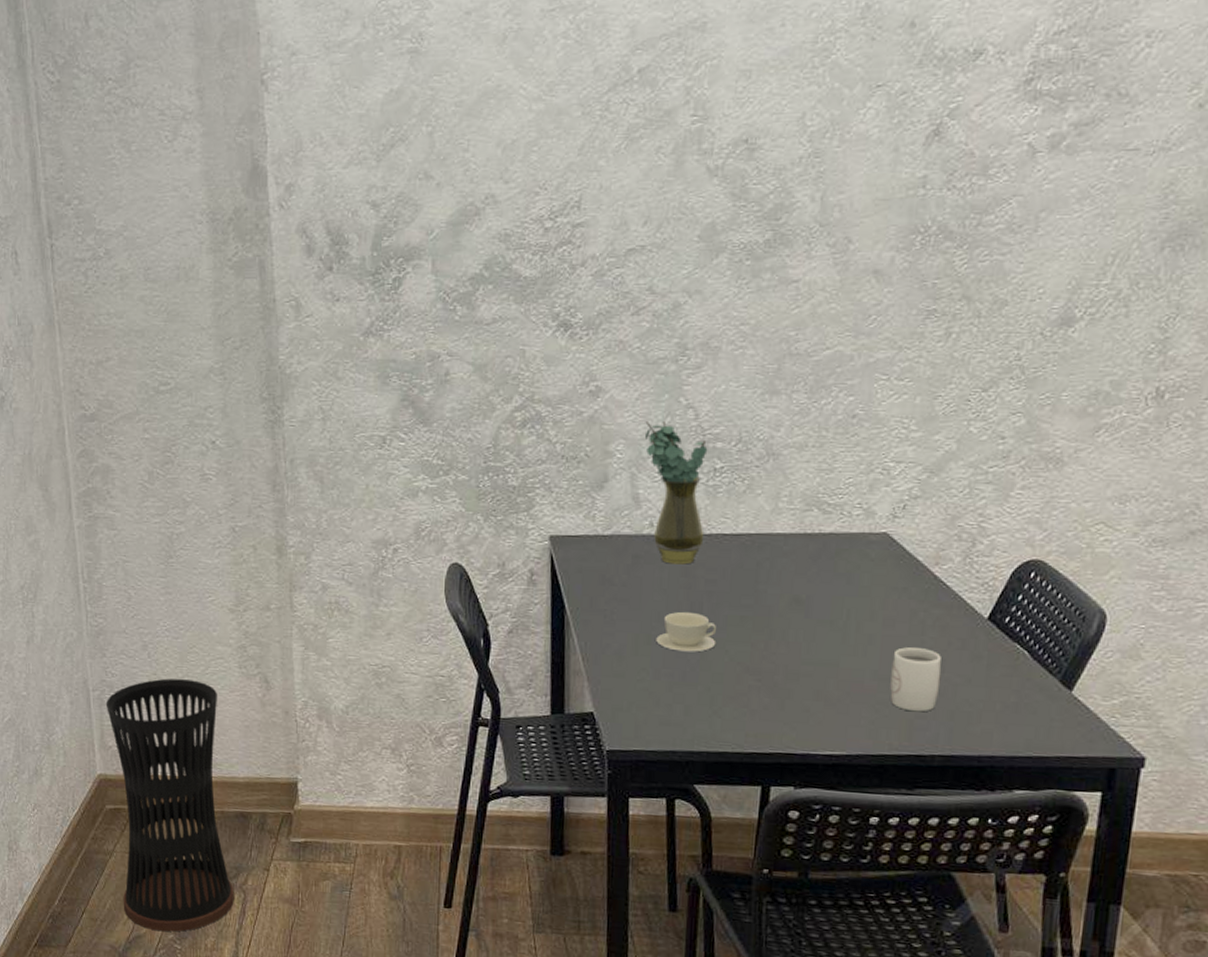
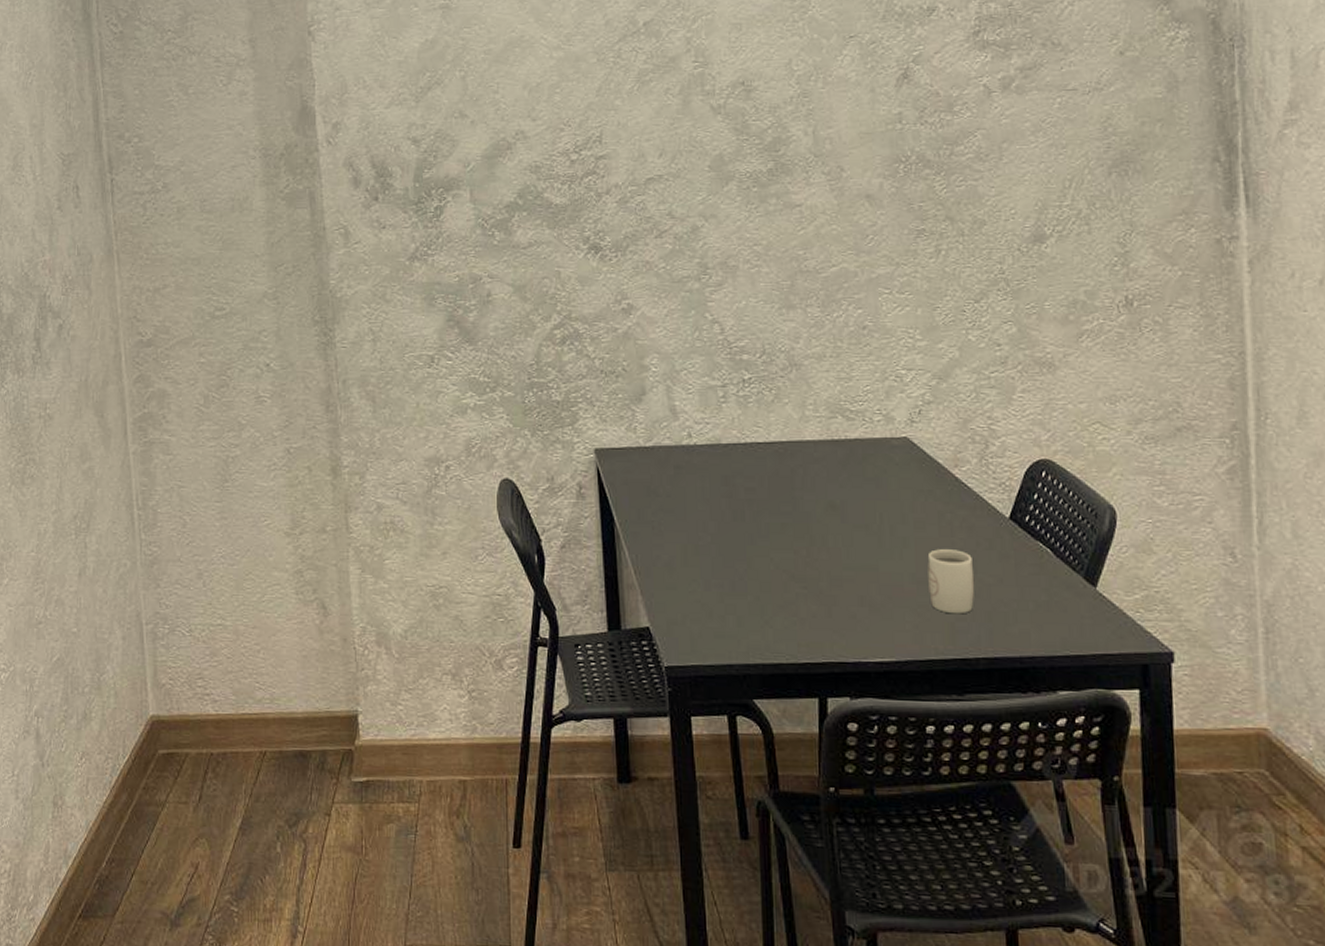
umbrella stand: present [105,678,234,932] -> none [159,608,294,892]
vase: present [644,421,708,565] -> none [675,336,740,474]
teacup: present [656,611,717,652] -> none [704,520,761,561]

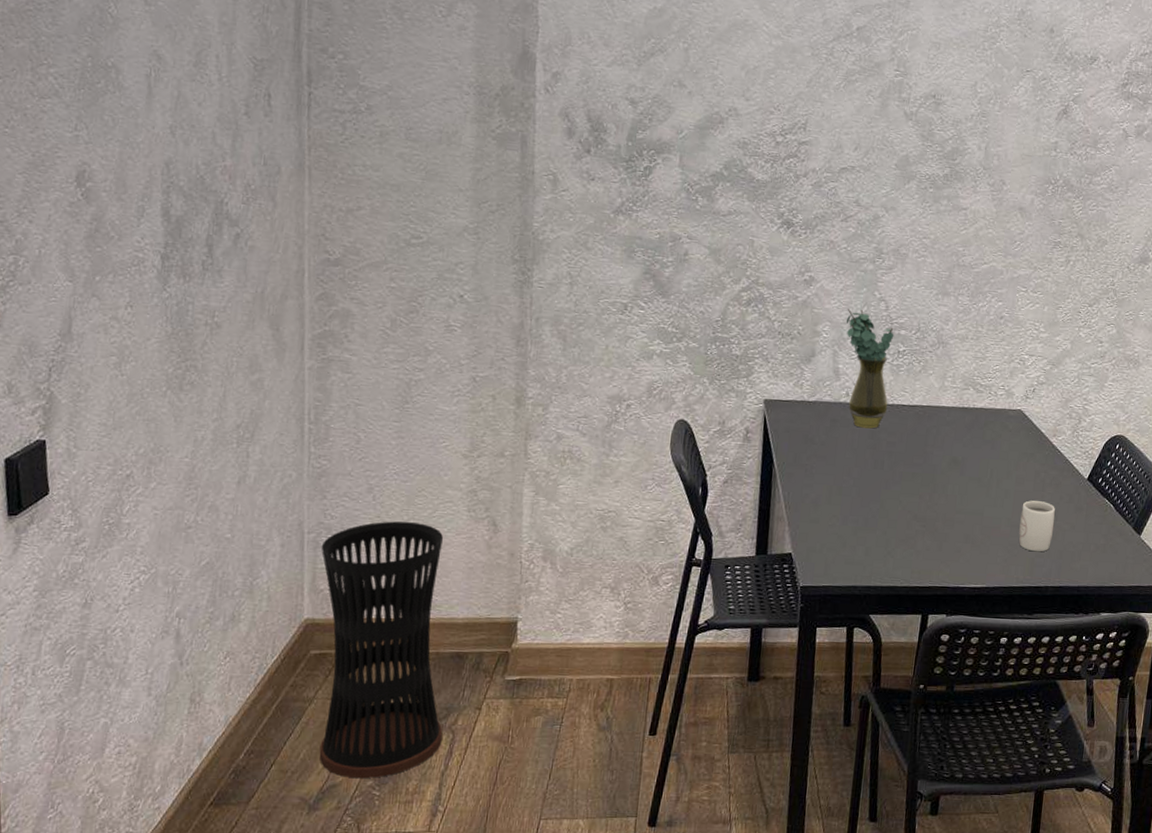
umbrella stand: none [159,608,294,892] -> present [319,521,444,778]
vase: none [675,336,740,474] -> present [846,309,894,429]

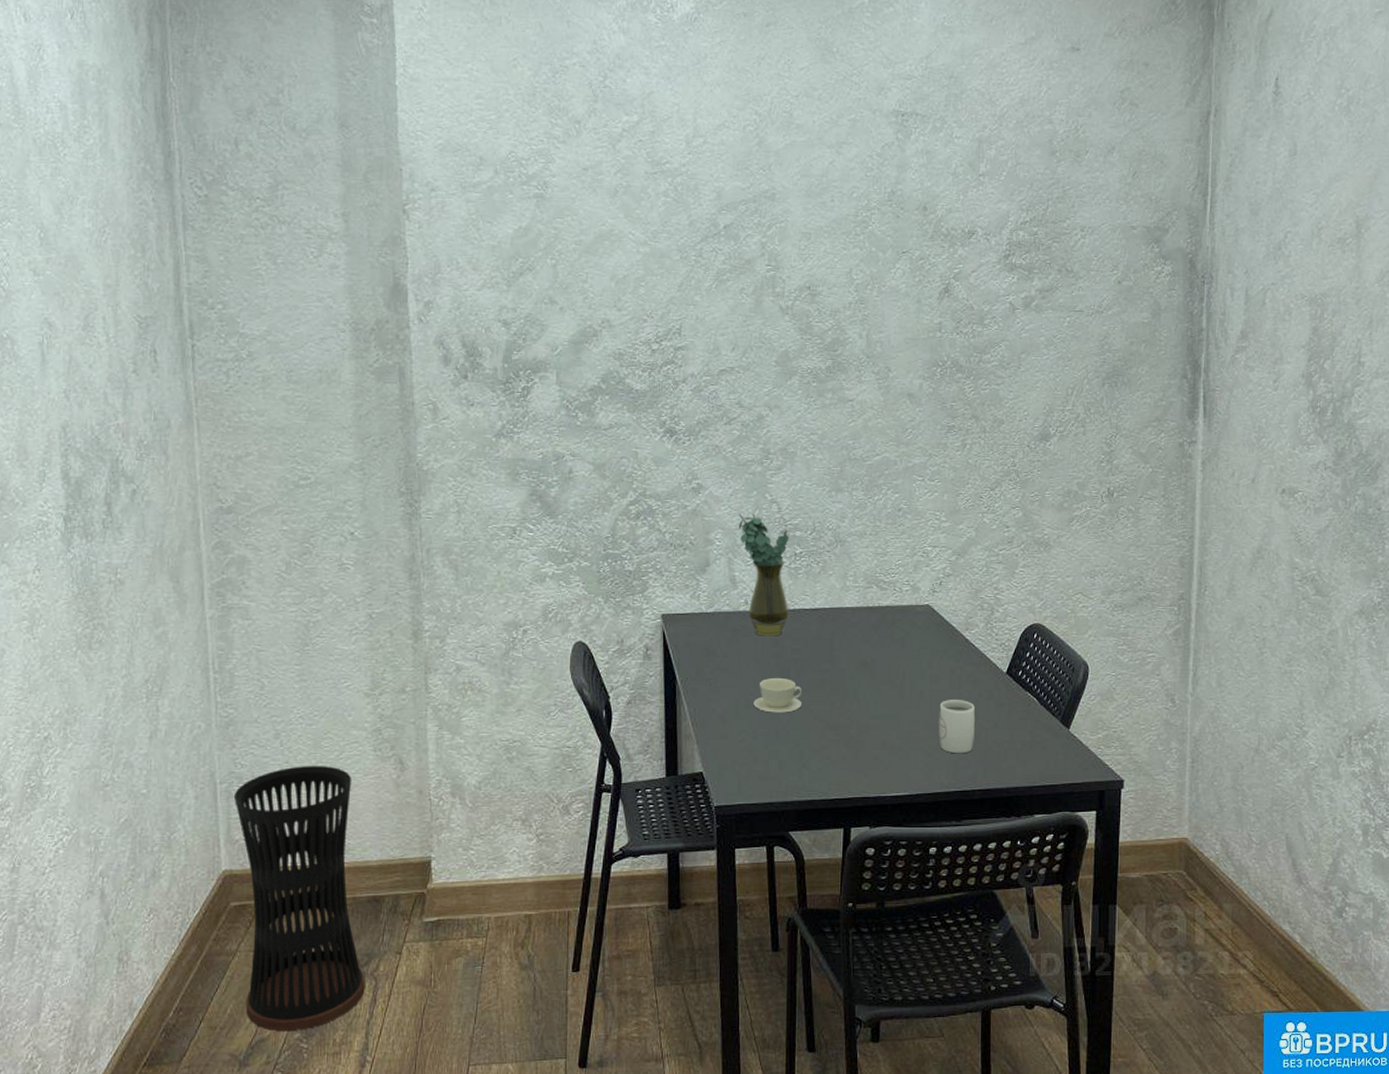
teacup: none [846,468,894,502] -> present [753,677,803,713]

